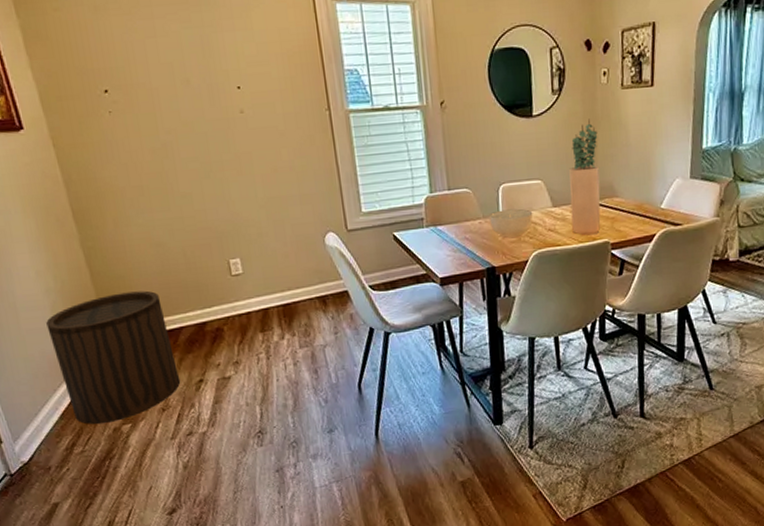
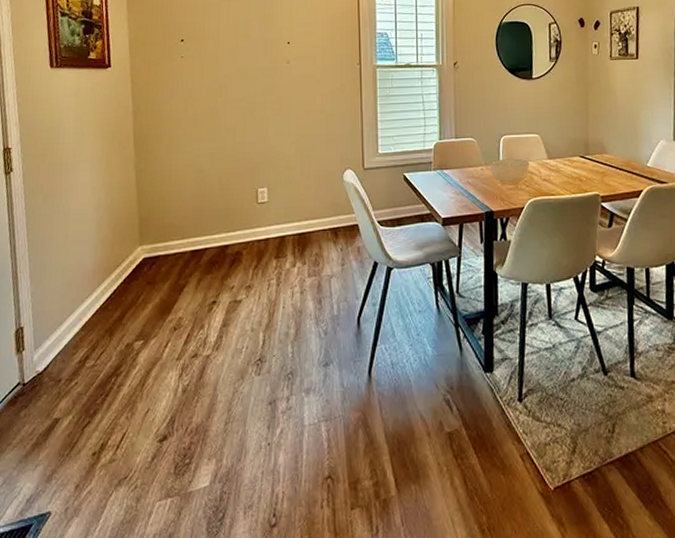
stool: present [46,290,180,424] -> none [90,212,195,338]
vase: present [569,119,601,236] -> none [563,83,592,187]

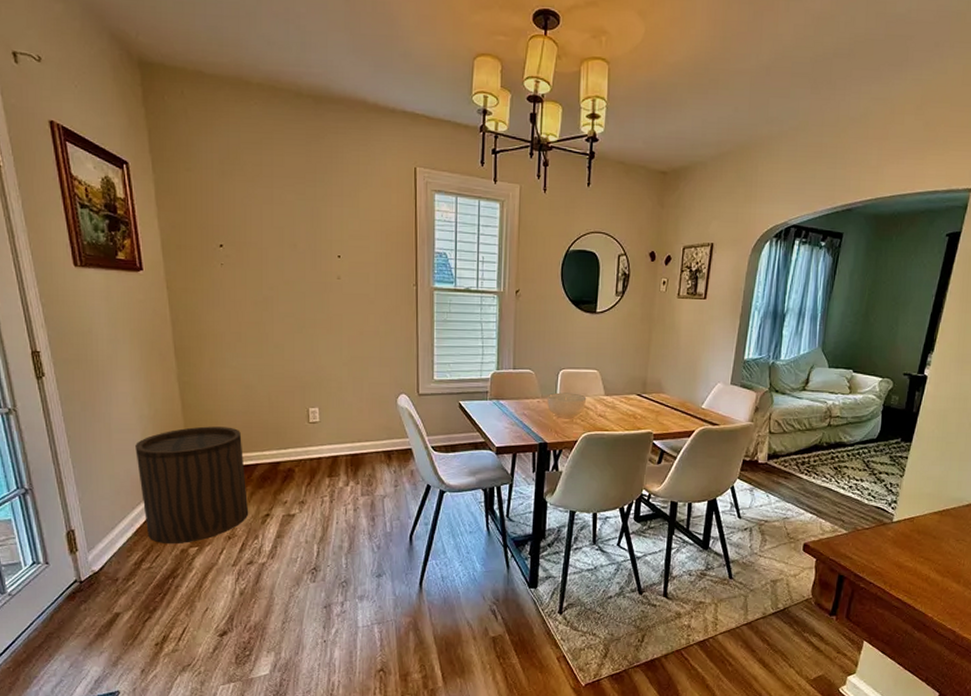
stool: none [90,212,195,338] -> present [135,426,248,543]

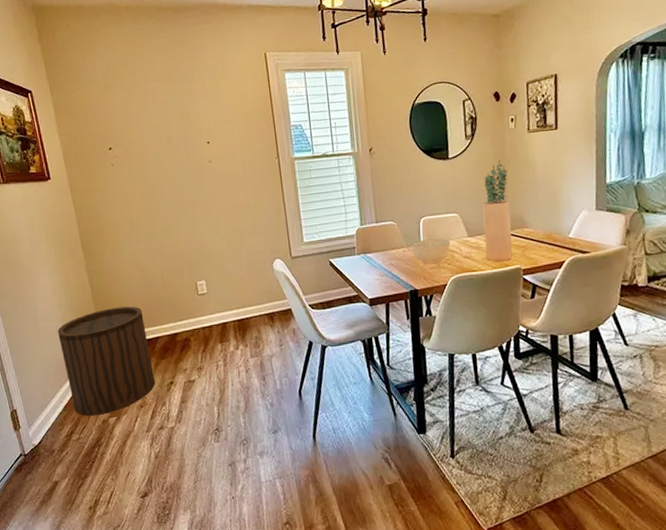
vase: none [620,321,652,425] -> present [482,159,513,262]

